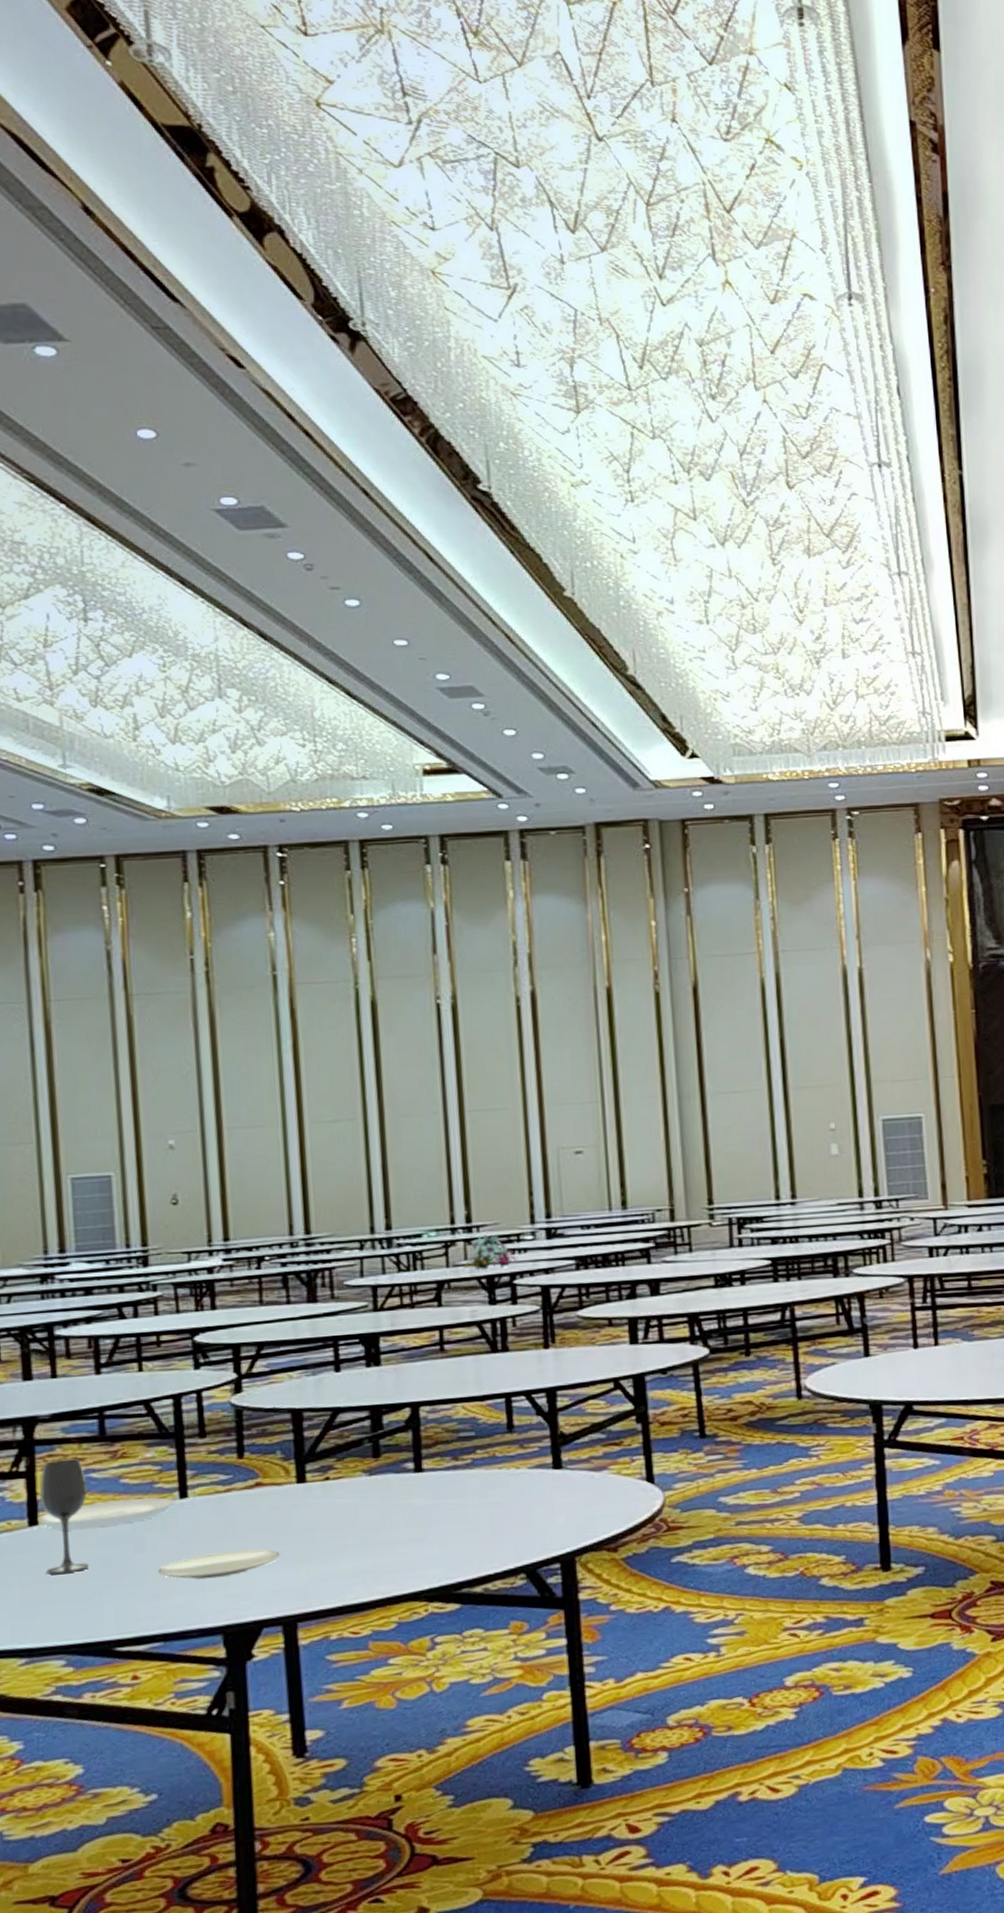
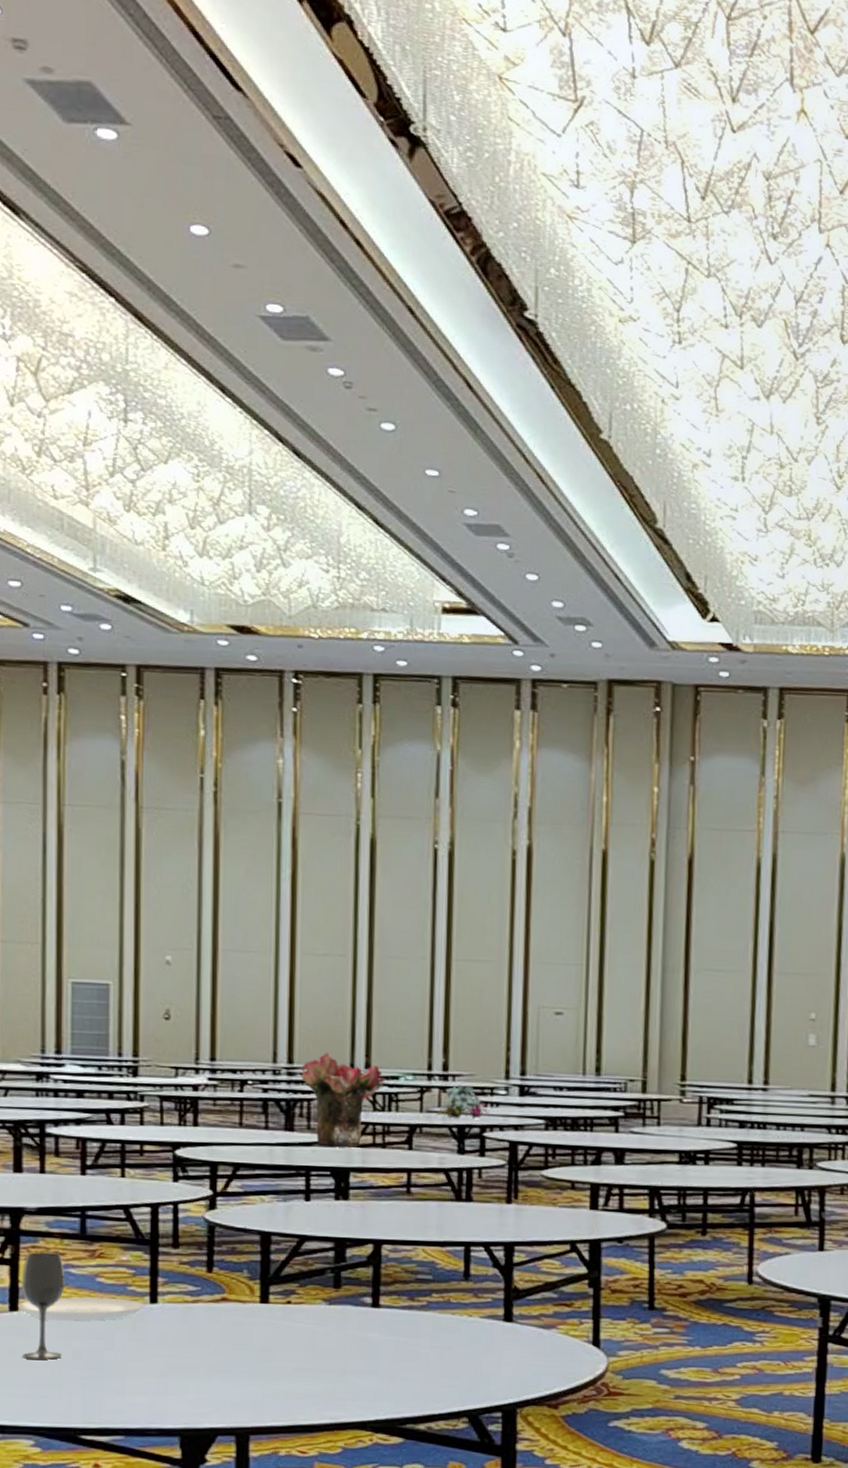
plate: present [157,1548,282,1579] -> none [124,1358,240,1383]
bouquet: none [319,1219,407,1315] -> present [301,1053,385,1149]

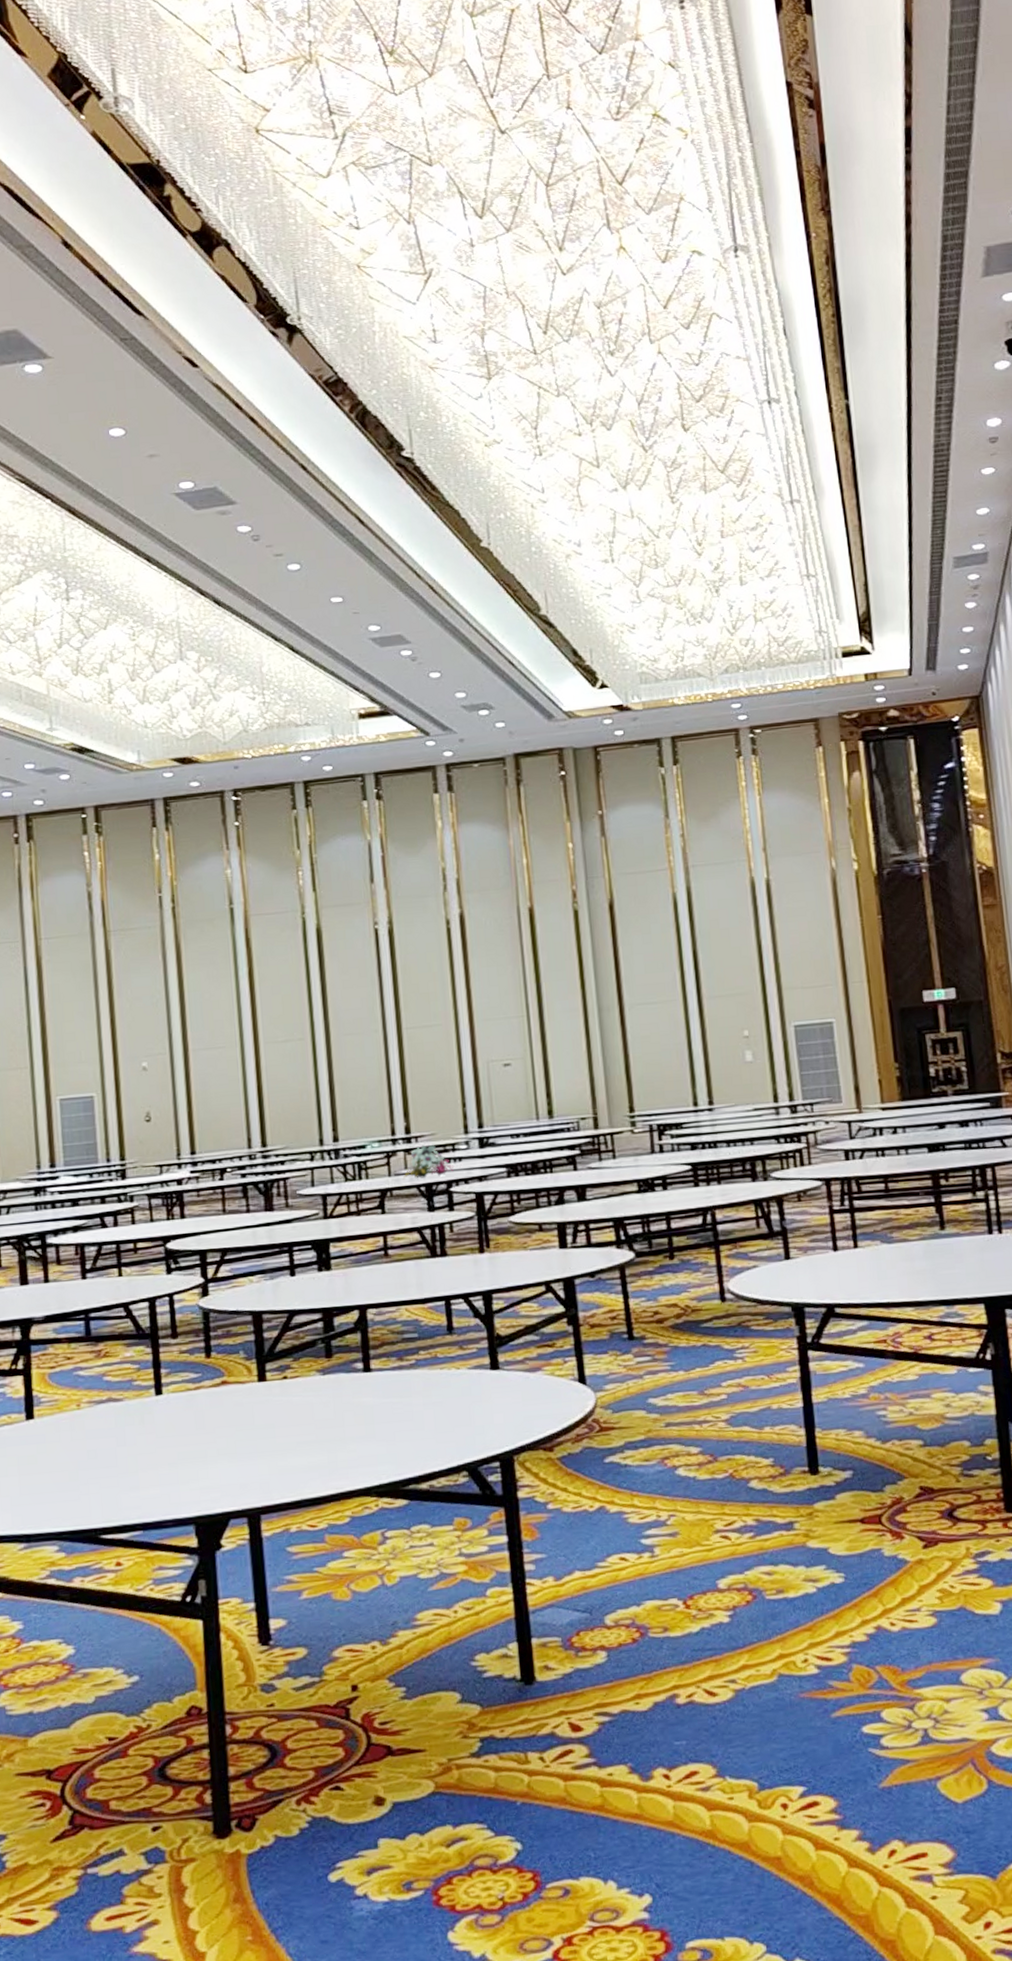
plate: present [18,1297,144,1321] -> none [34,1394,151,1424]
wine glass: present [21,1252,65,1360] -> none [35,1357,77,1465]
bouquet: present [301,1053,385,1149] -> none [275,1132,353,1222]

